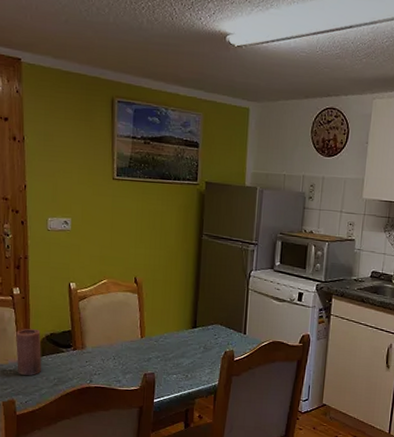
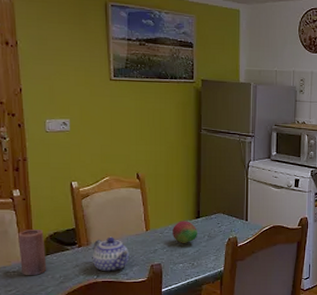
teapot: none [86,341,123,378] -> present [92,237,130,272]
fruit: none [167,329,193,354] -> present [173,221,197,243]

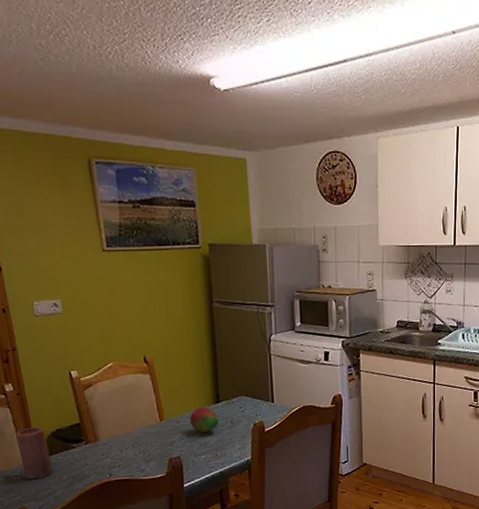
teapot: present [92,237,130,272] -> none [102,430,144,470]

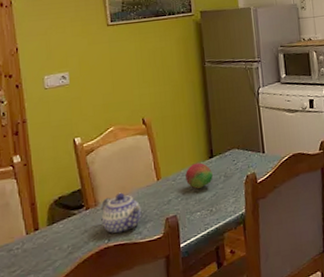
candle: present [16,426,53,479] -> none [20,195,53,251]
teapot: none [102,430,144,470] -> present [101,192,142,234]

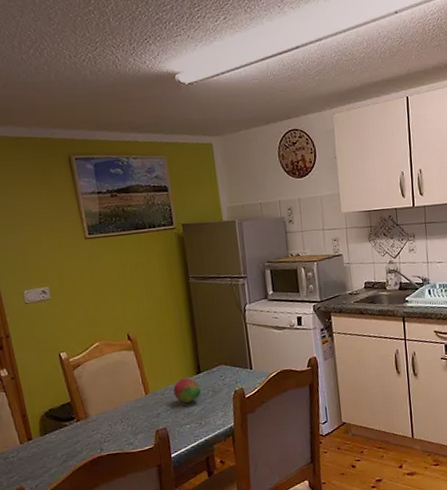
teapot: present [101,192,142,234] -> none [92,405,132,445]

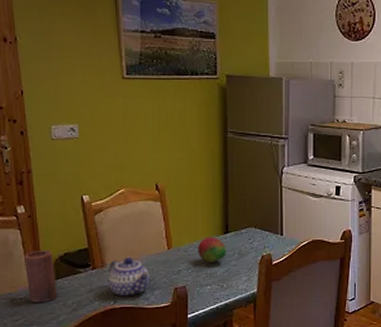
candle: none [12,408,47,459] -> present [24,249,58,302]
teapot: none [92,405,132,445] -> present [108,257,150,297]

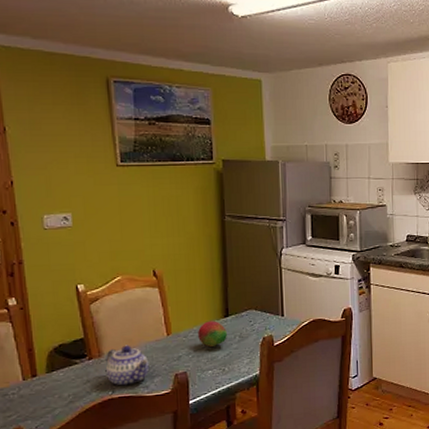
candle: present [24,249,58,302] -> none [16,341,53,397]

